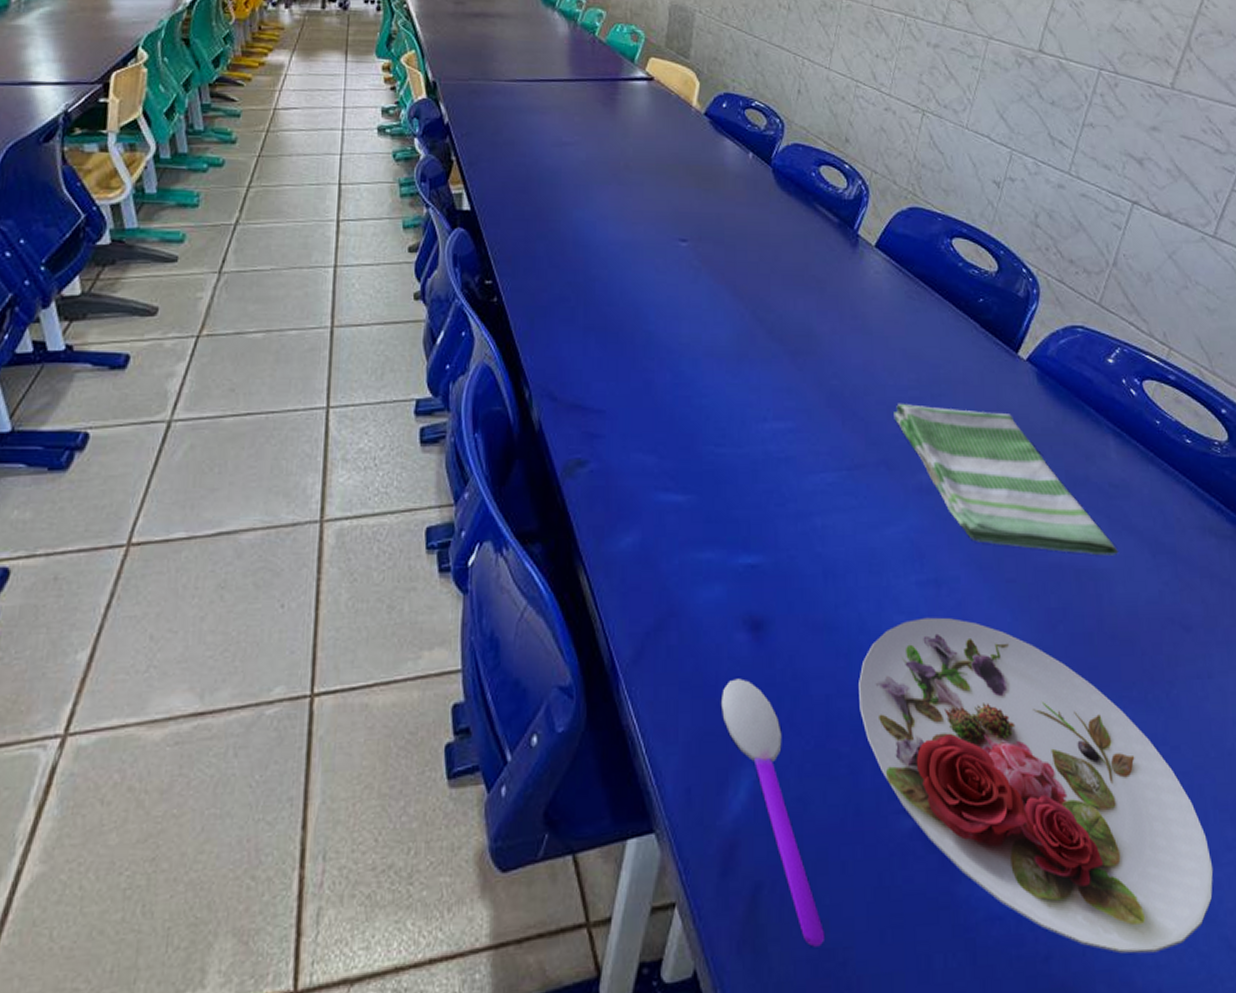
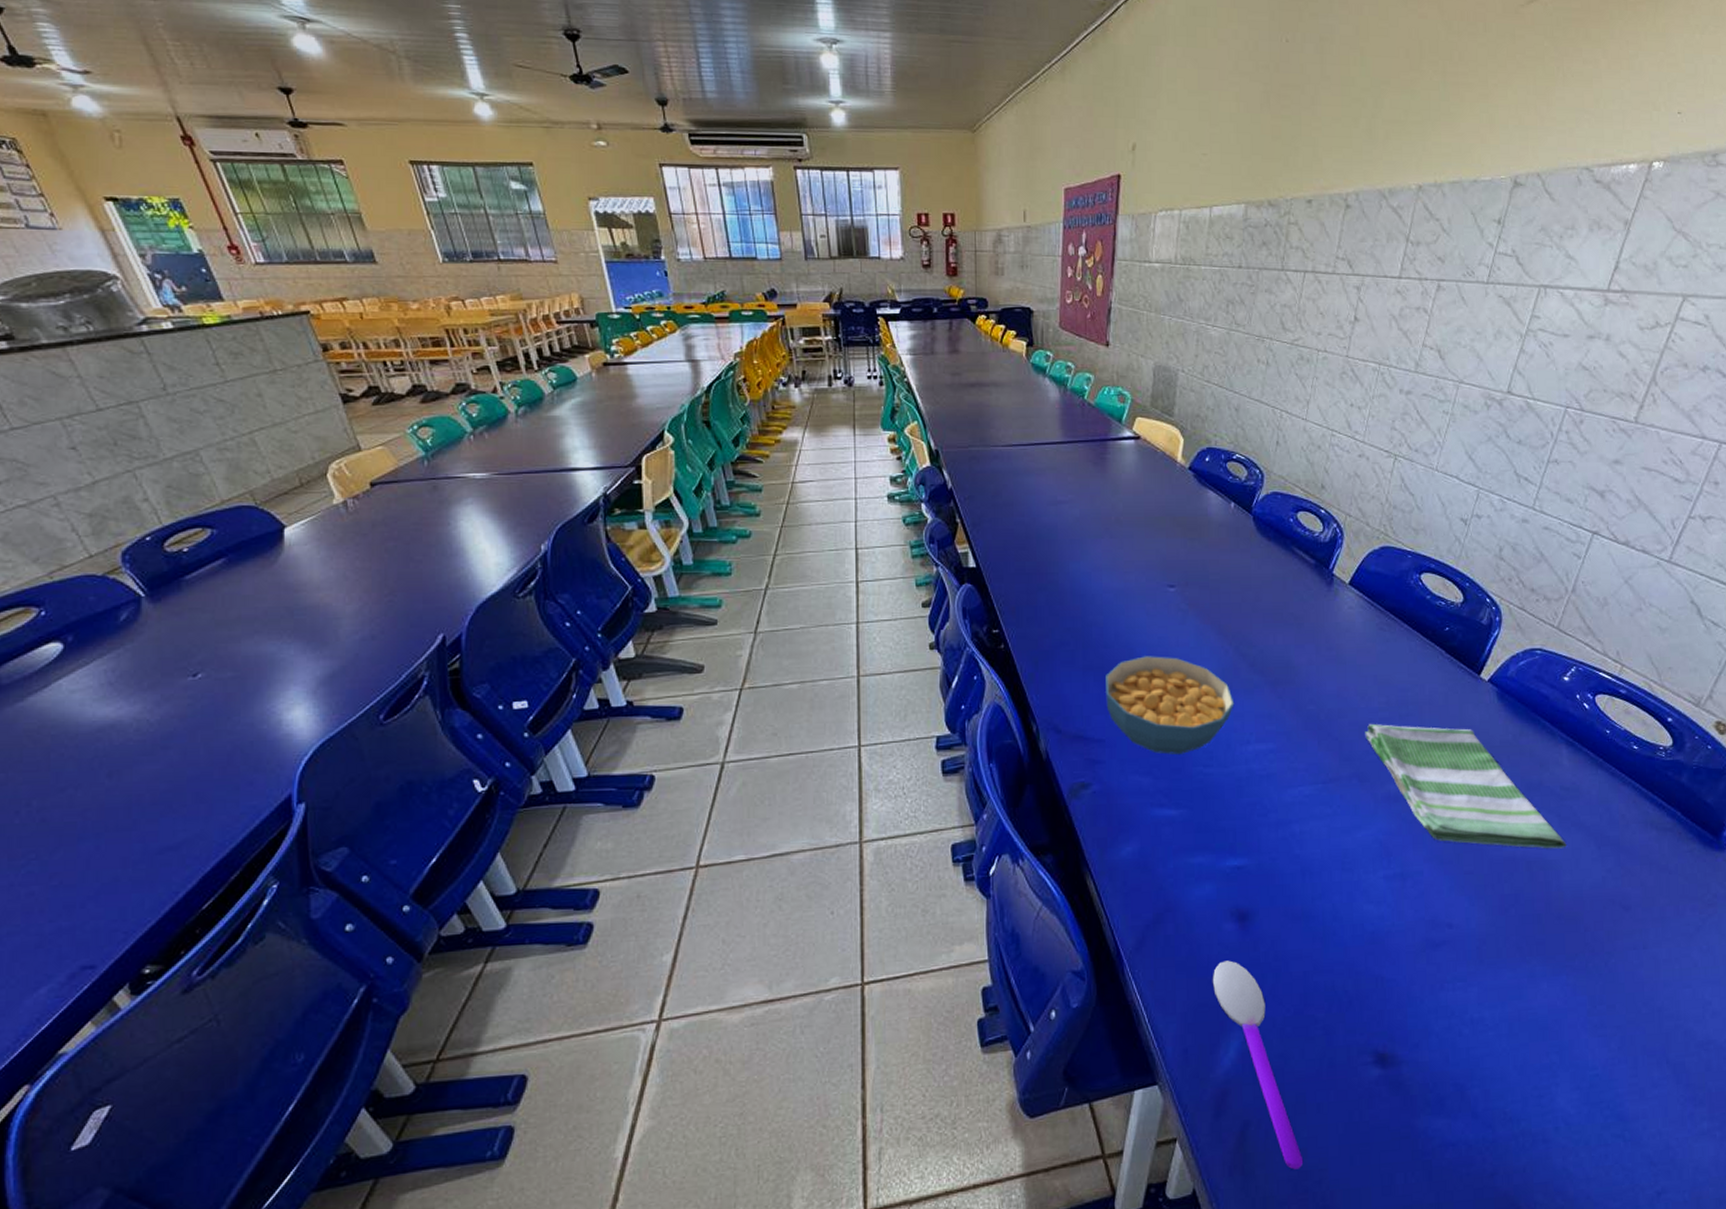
cereal bowl: none [608,317,750,430] -> present [1106,656,1235,754]
plate: present [859,617,1214,954] -> none [1332,905,1640,1170]

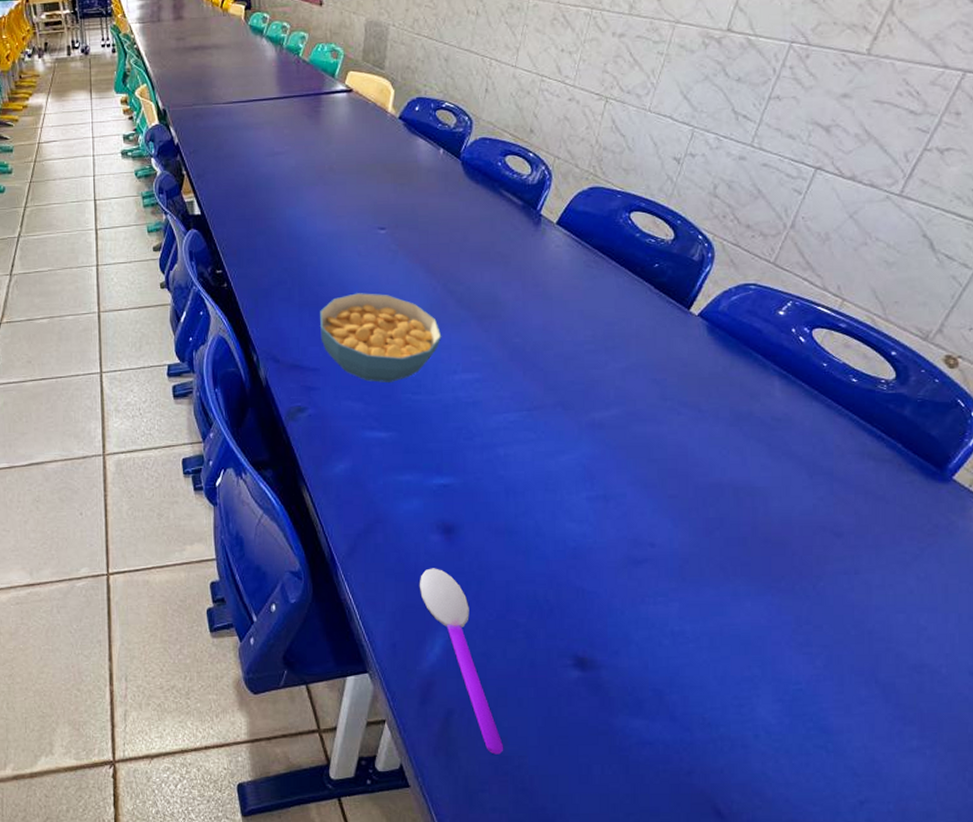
dish towel: present [1365,723,1567,849] -> none [570,355,776,476]

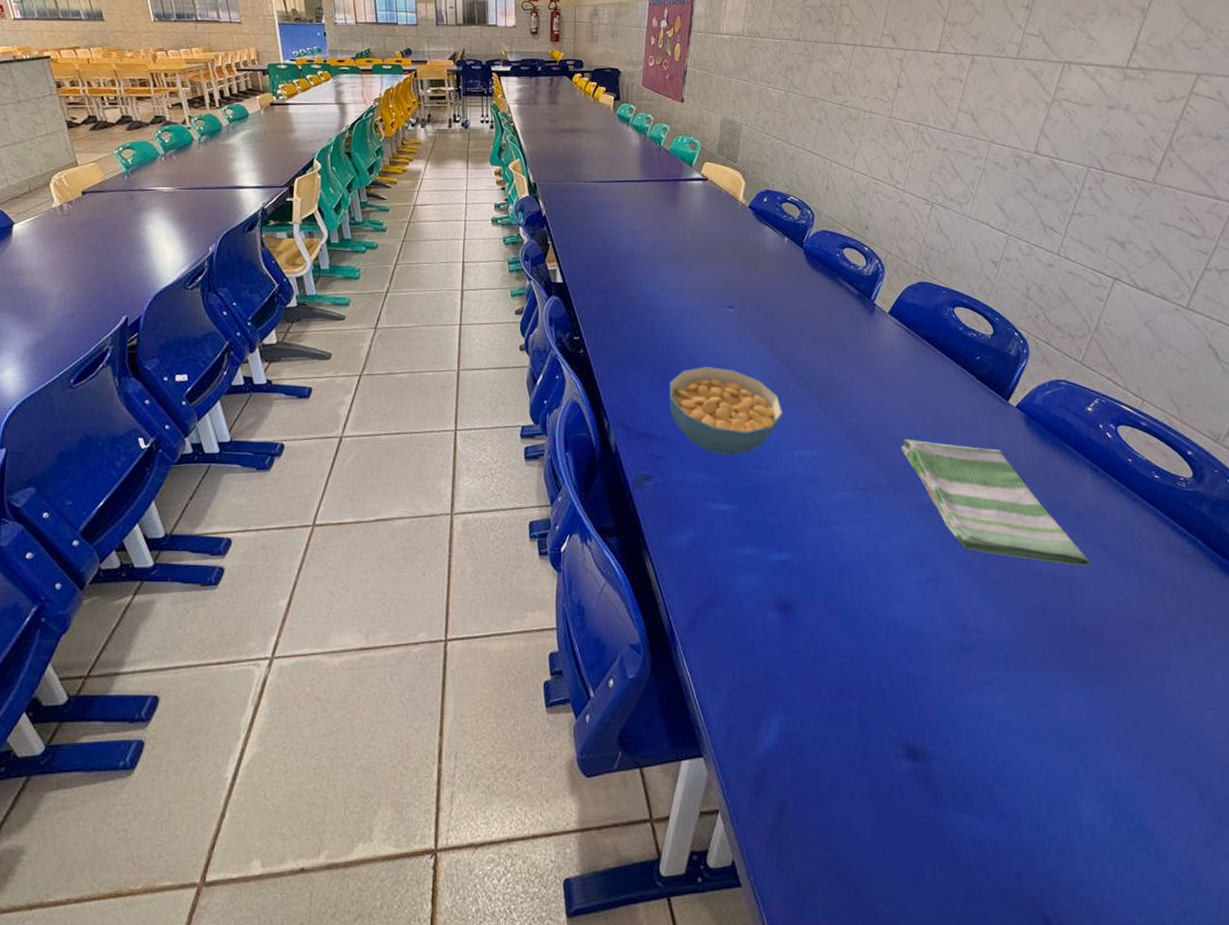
spoon: present [419,568,503,755] -> none [756,646,836,852]
dish towel: none [570,355,776,476] -> present [901,438,1091,567]

